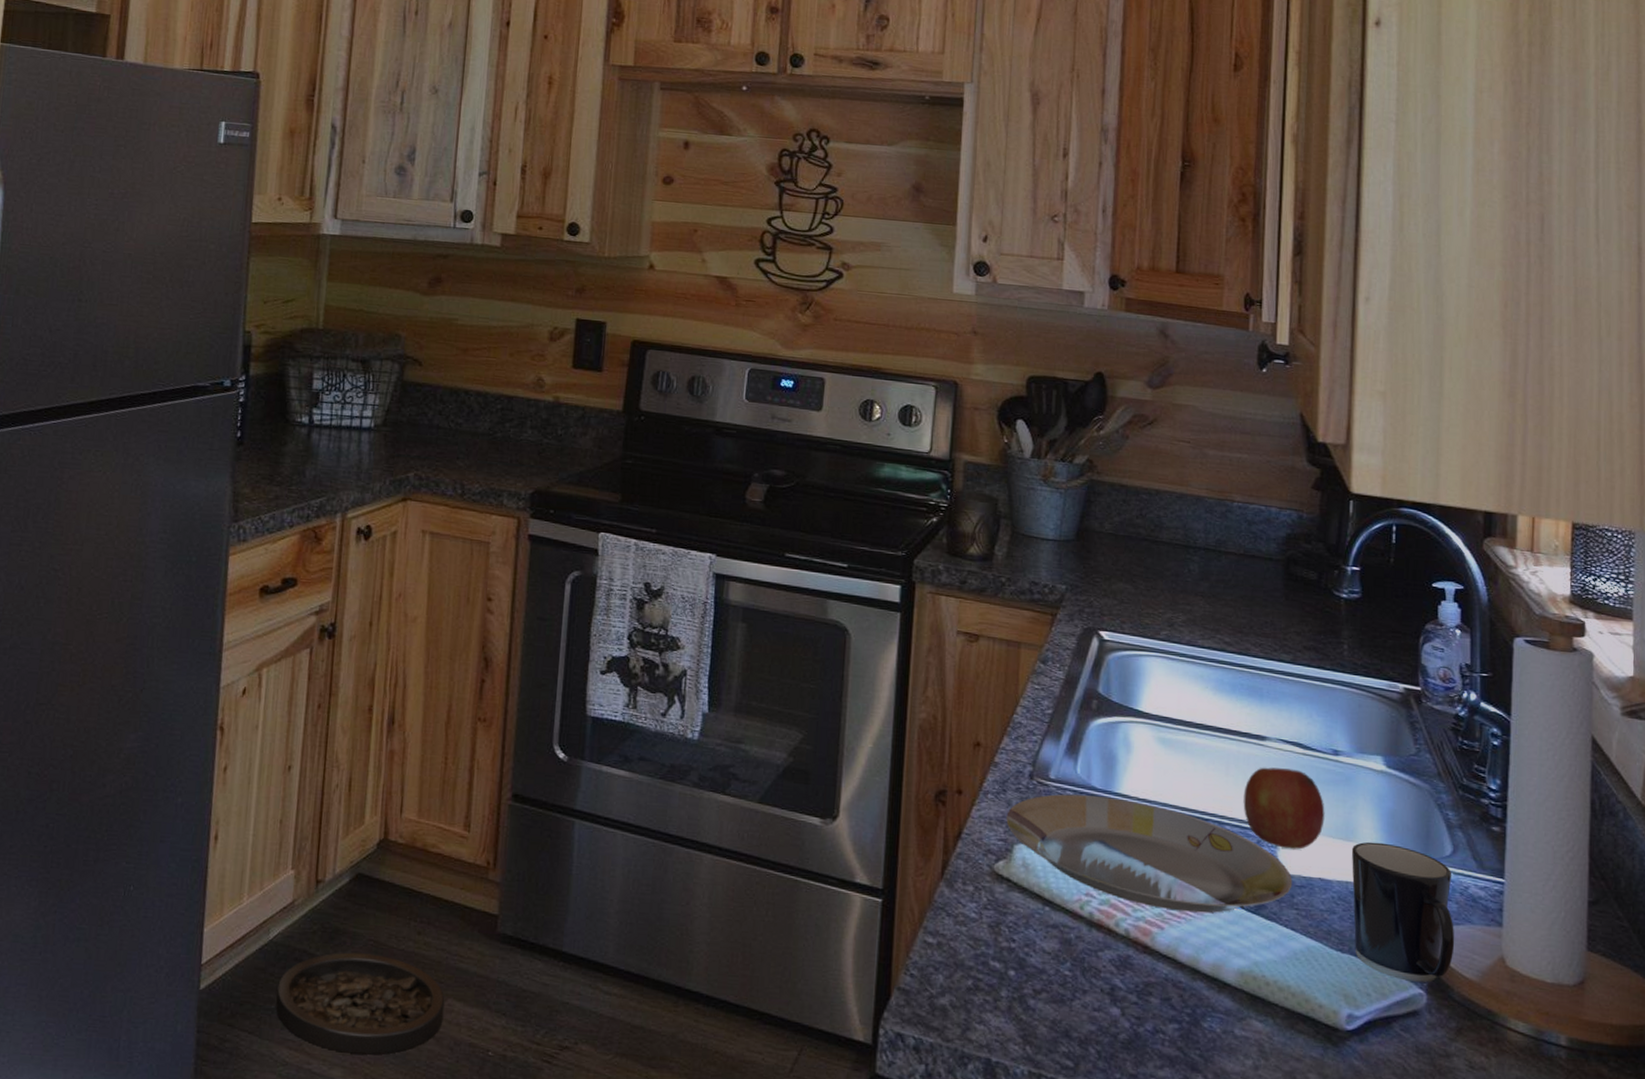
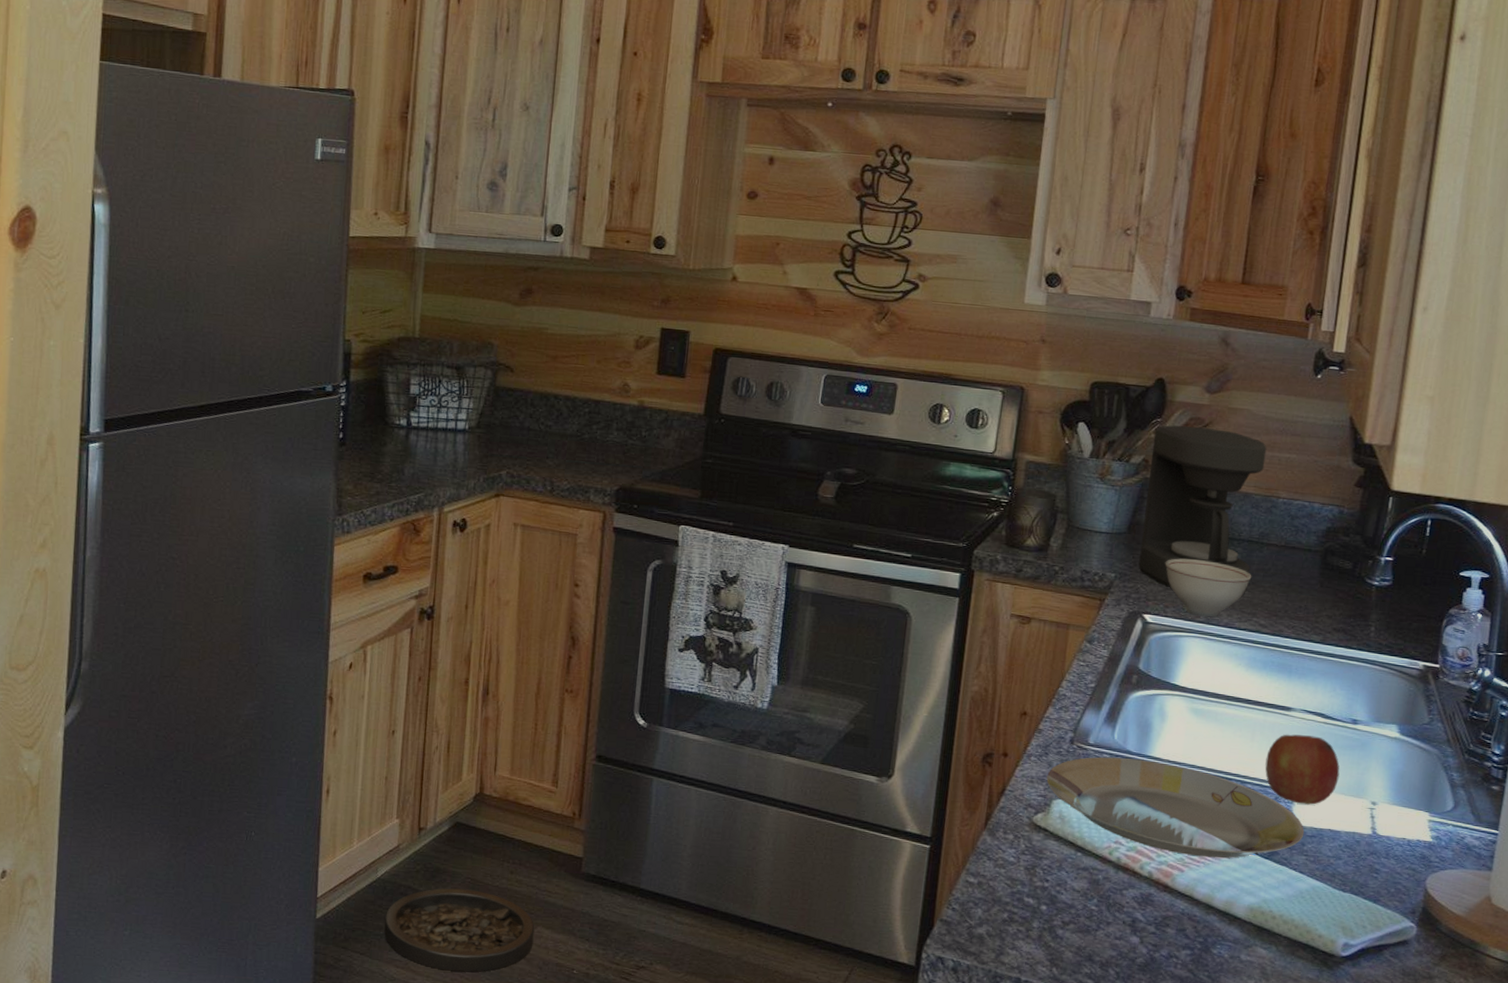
coffee maker: none [1090,422,1216,607] -> present [1138,425,1267,593]
bowl: none [1118,568,1212,635] -> present [1165,558,1252,618]
mug: present [1351,841,1455,983] -> none [1355,798,1451,917]

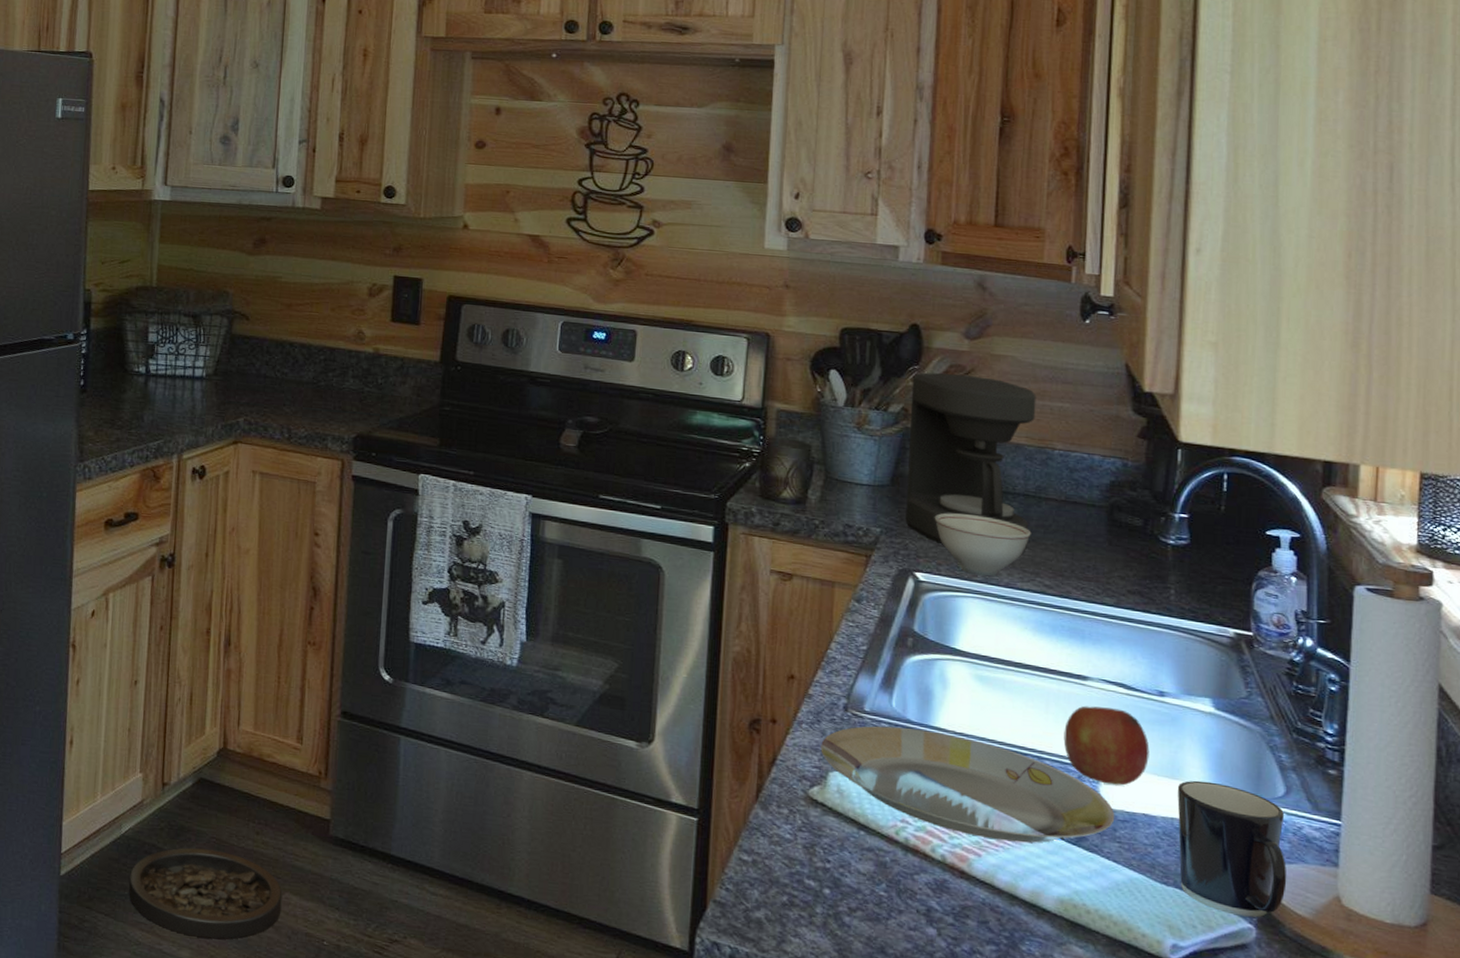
mug: none [1355,798,1451,917] -> present [1177,780,1287,918]

